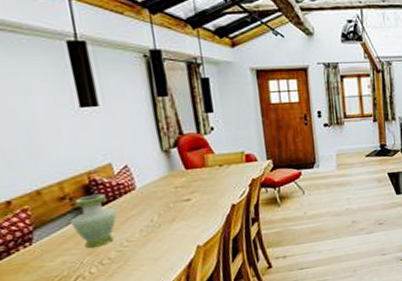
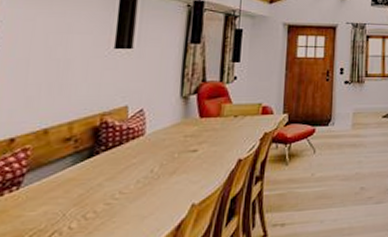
vase: present [69,194,117,248] -> none [66,137,119,198]

